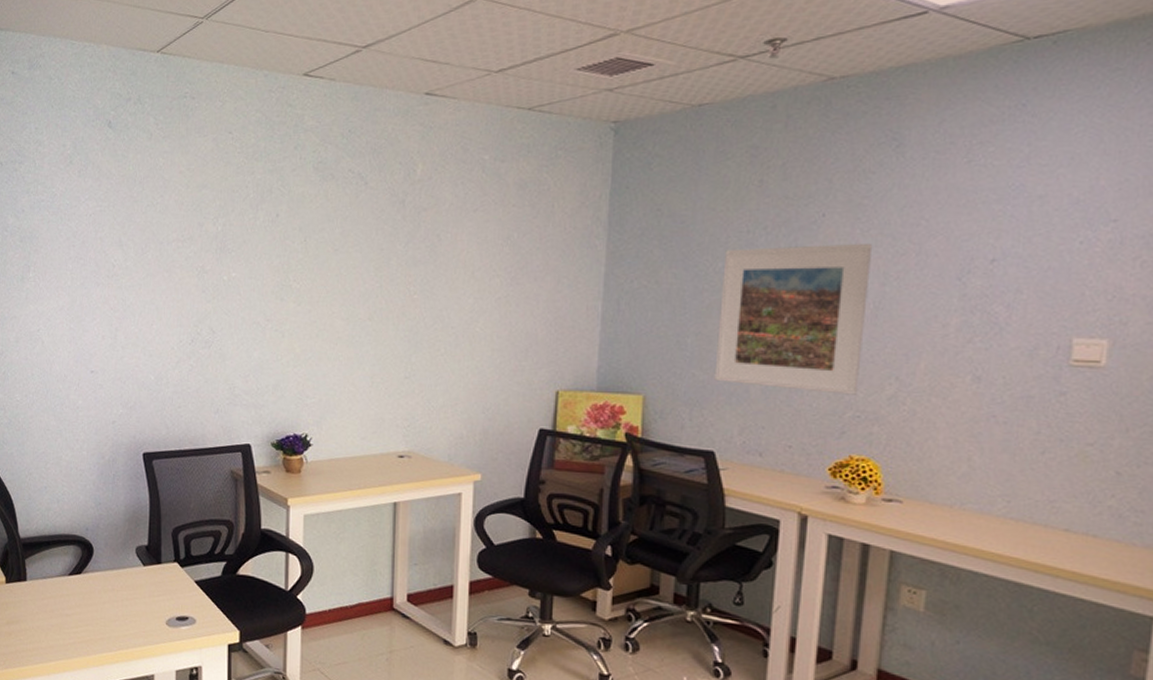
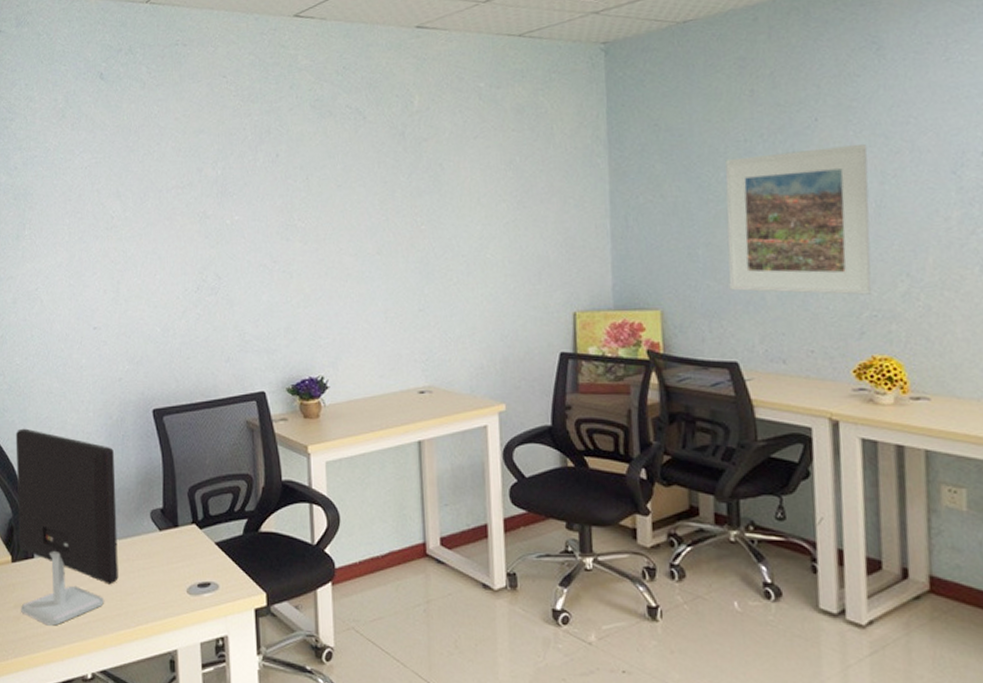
computer monitor: none [13,461,105,644] -> present [15,428,118,626]

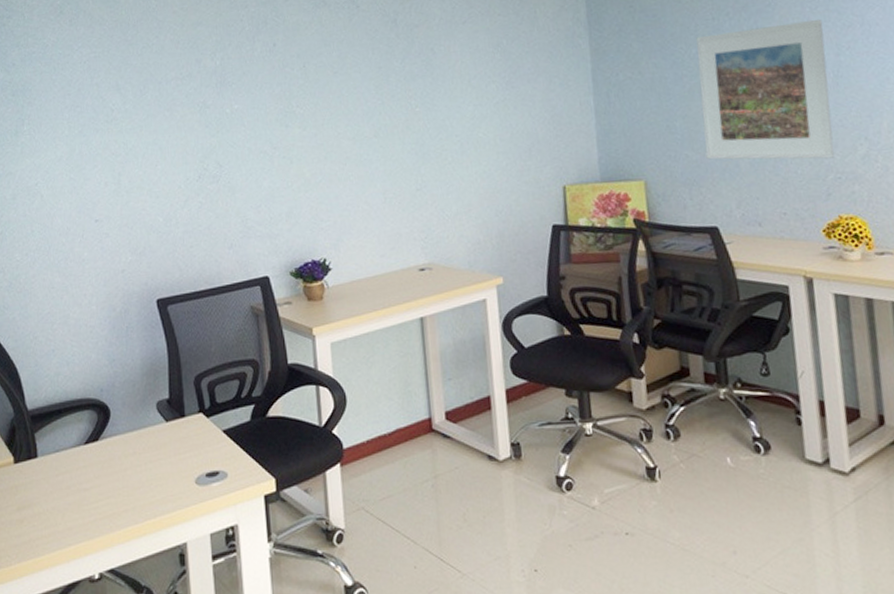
computer monitor: present [15,428,118,626] -> none [16,325,125,527]

